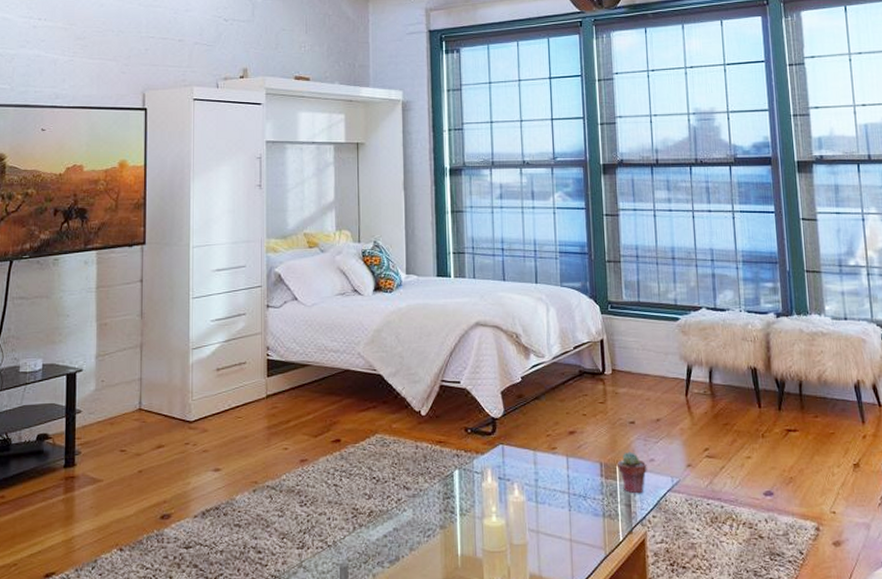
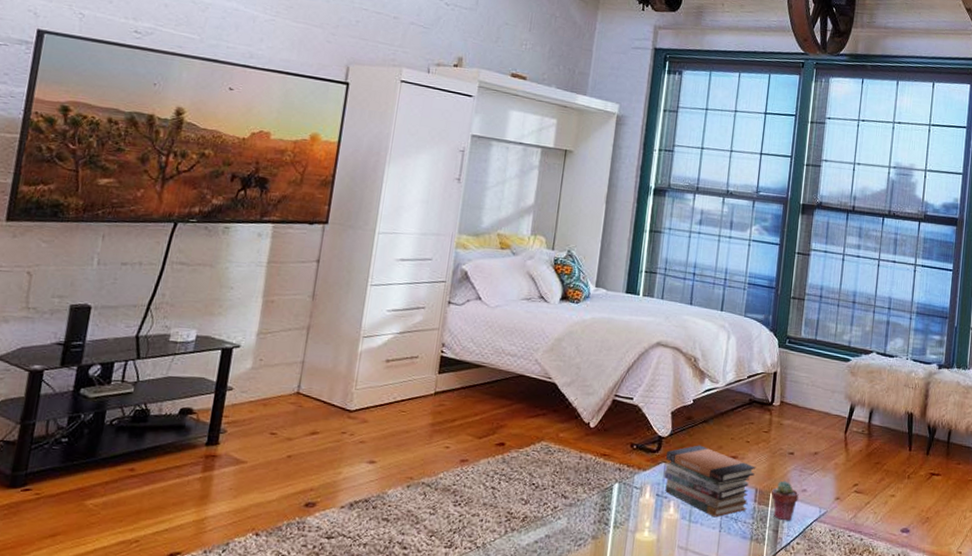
book stack: none [502,423,597,497] -> present [663,445,755,518]

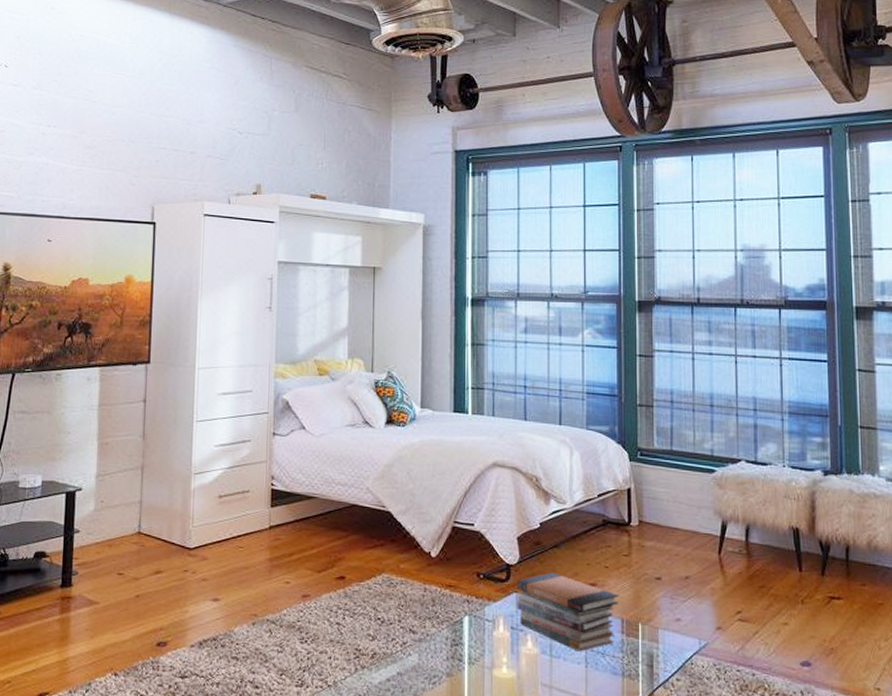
potted succulent: present [771,480,799,521] -> none [641,609,673,655]

